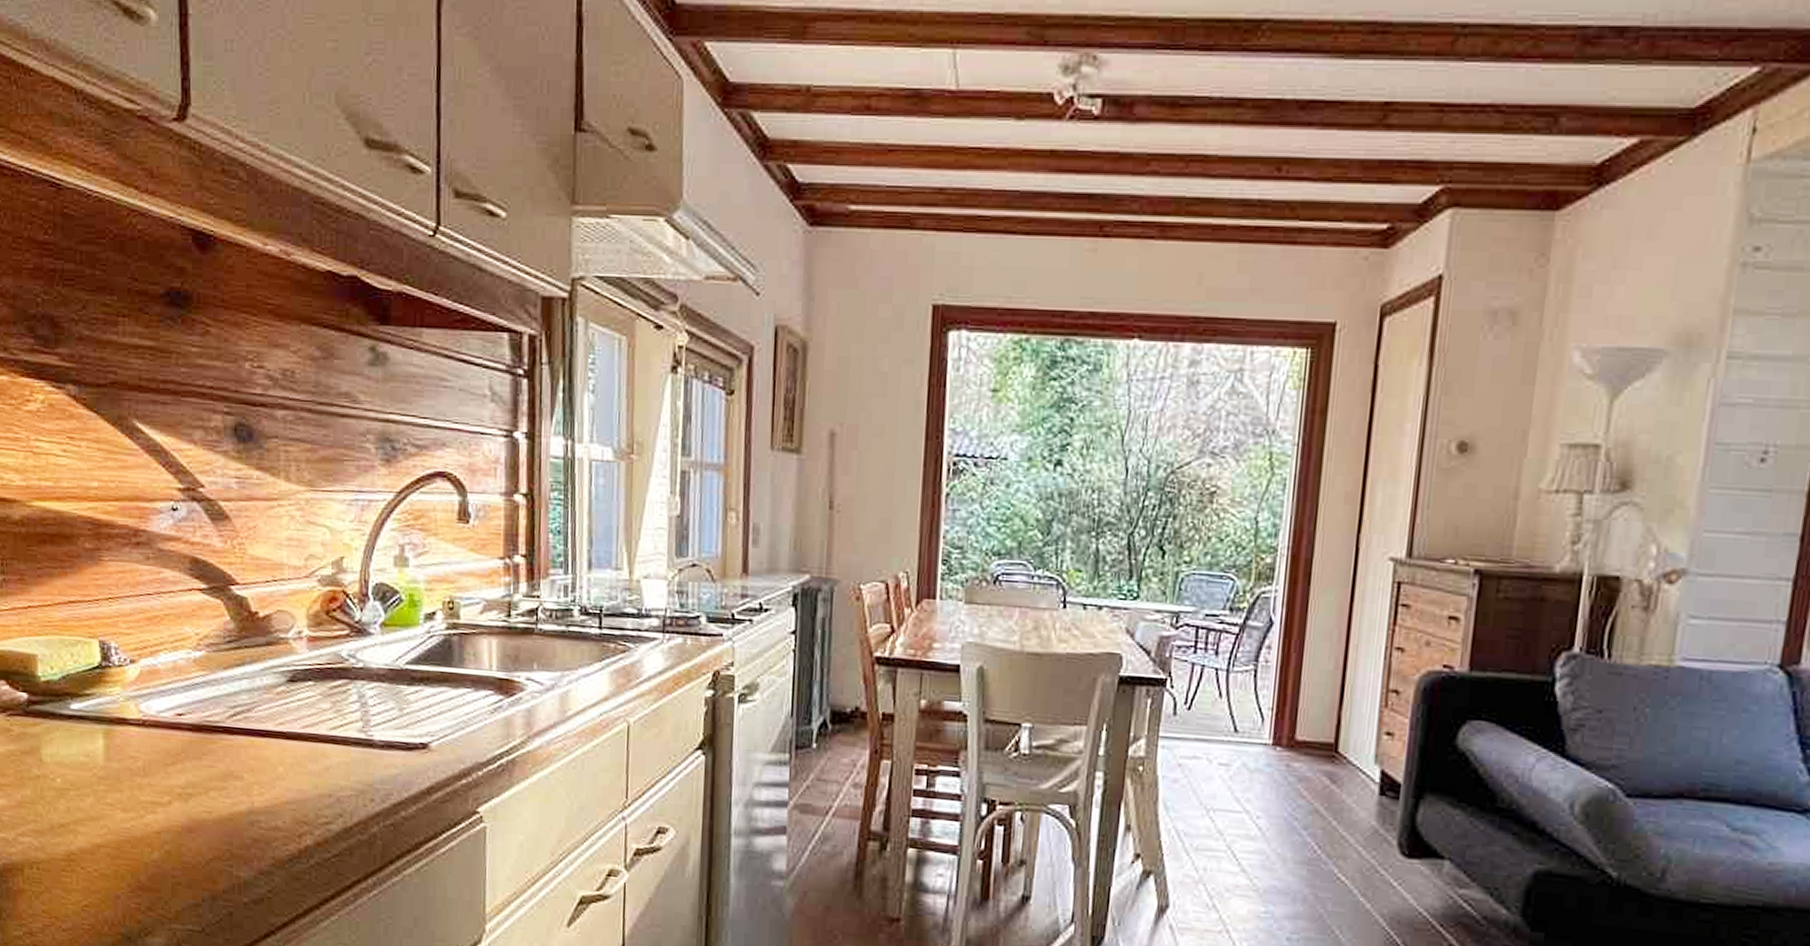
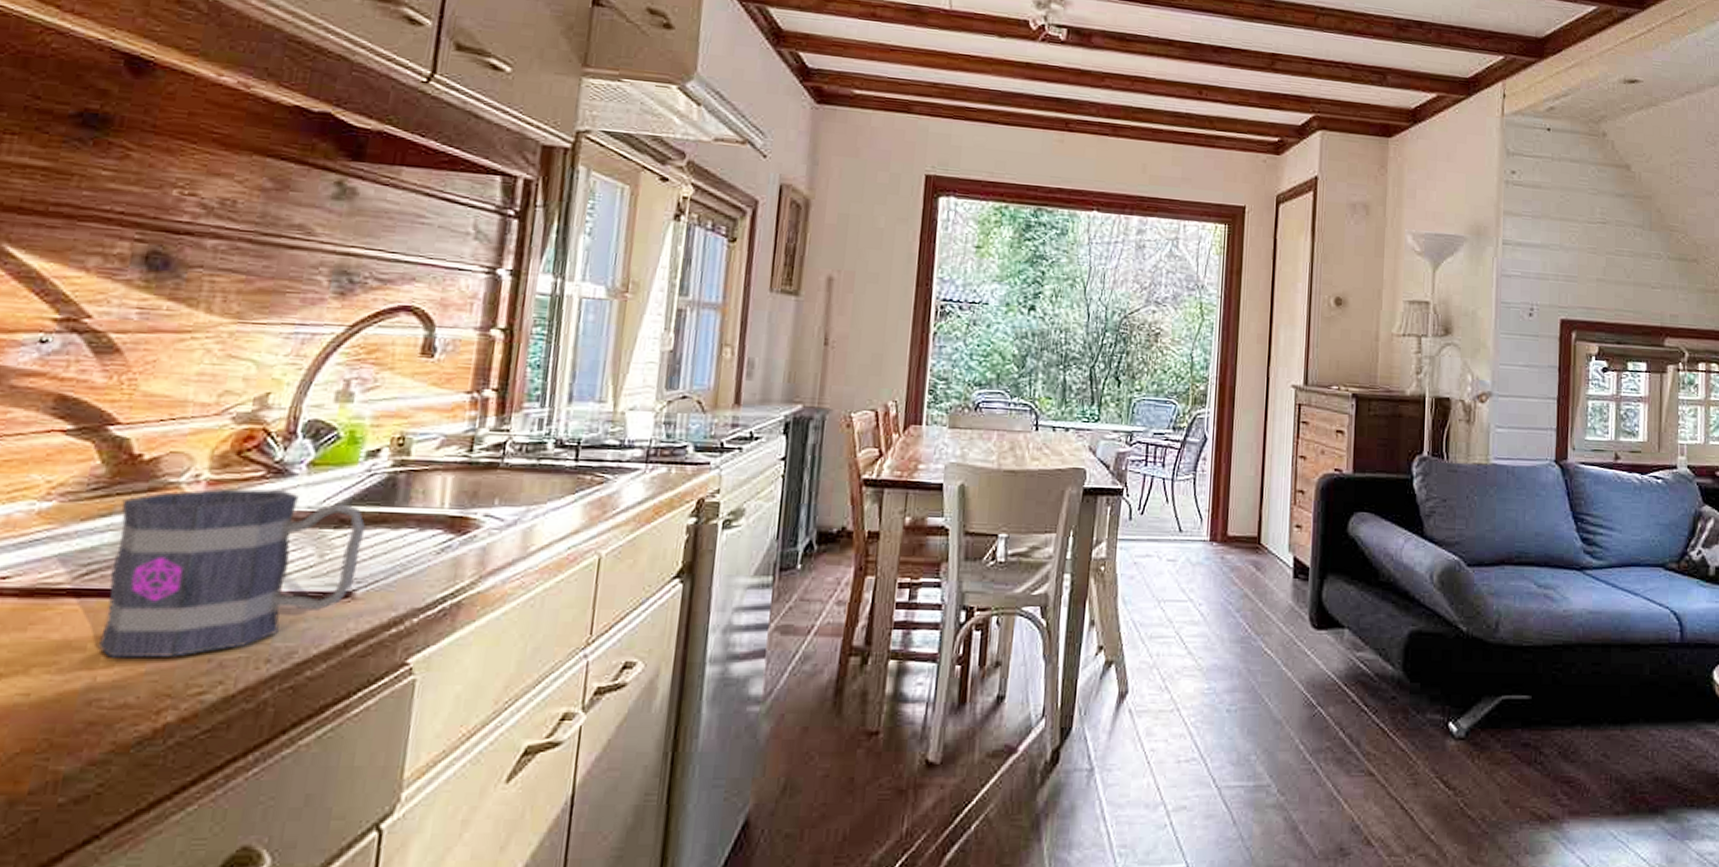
mug: none [250,645,432,791] -> present [97,488,366,658]

